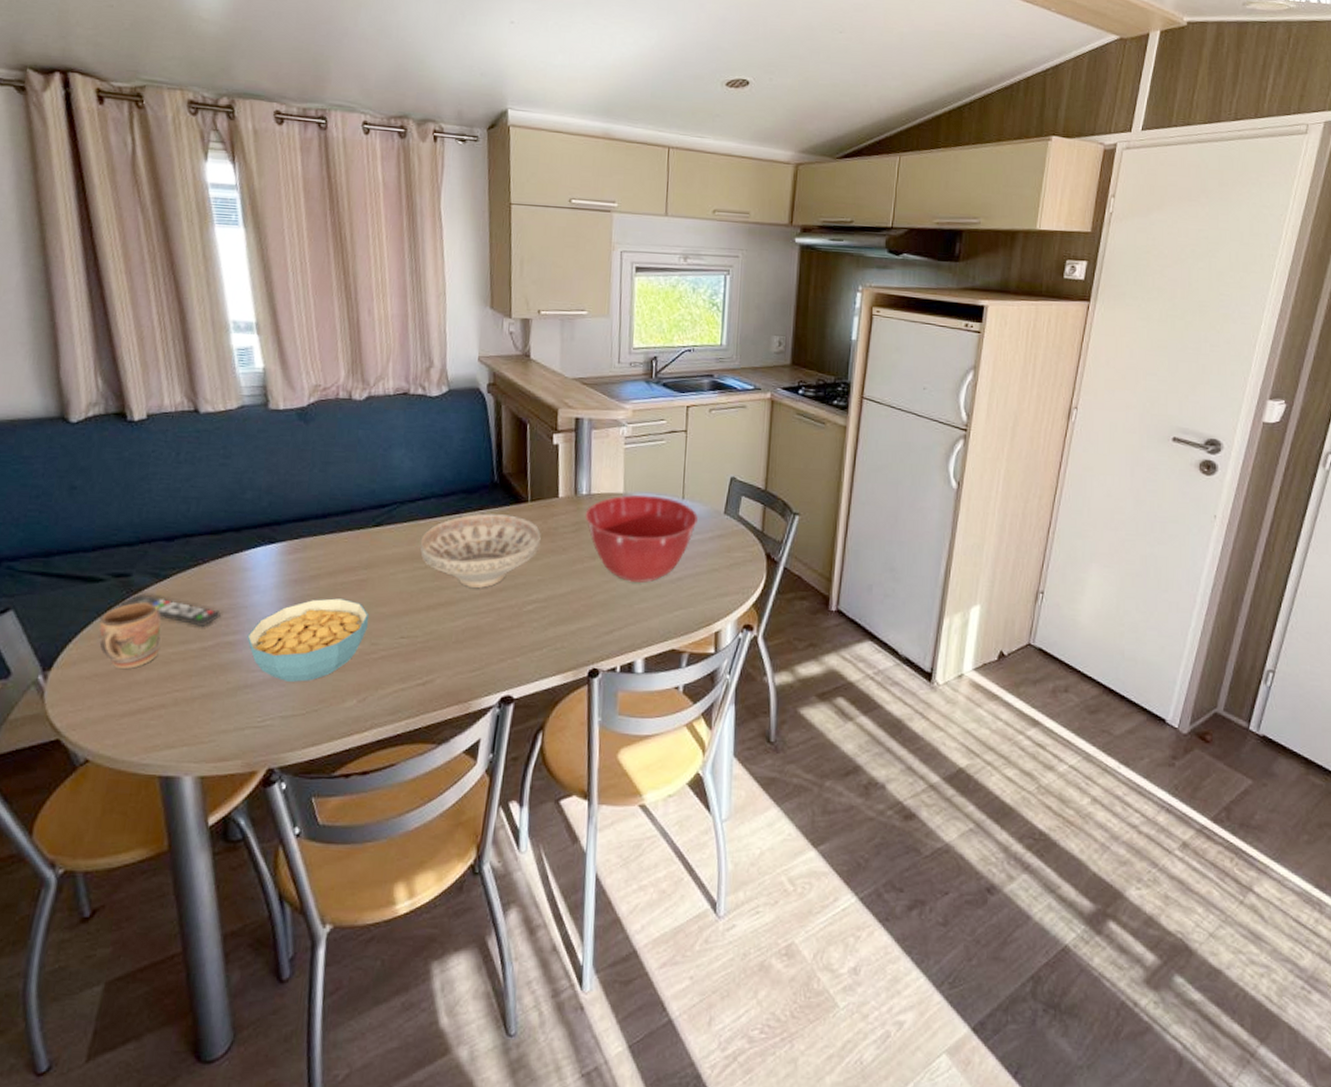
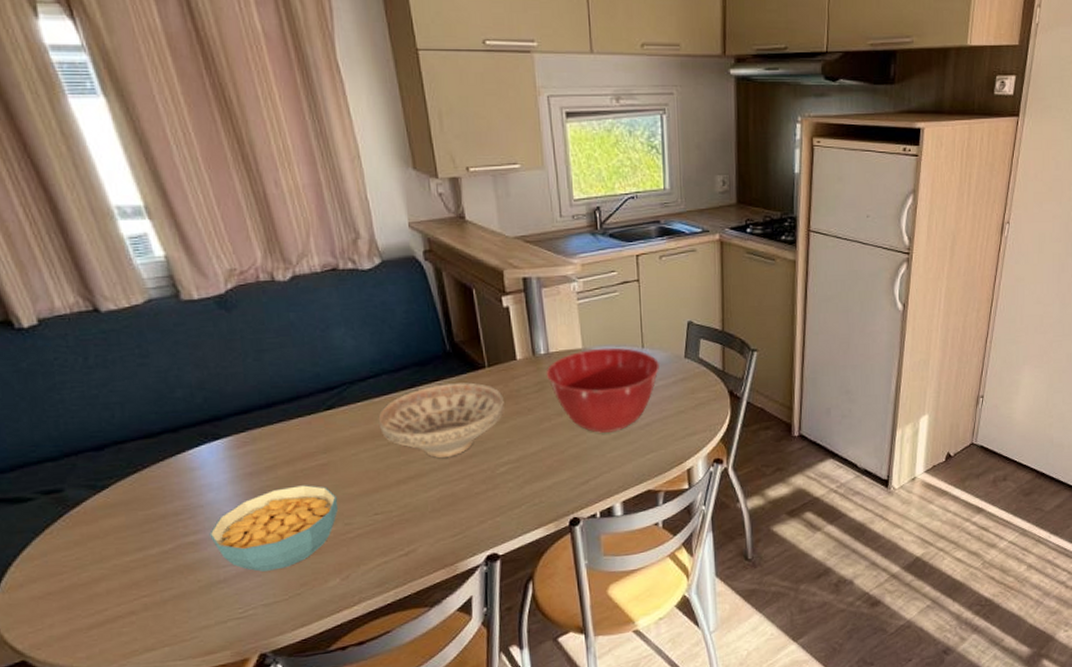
mug: present [99,602,162,669] -> none [40,515,115,584]
remote control: present [119,594,222,628] -> none [57,507,177,533]

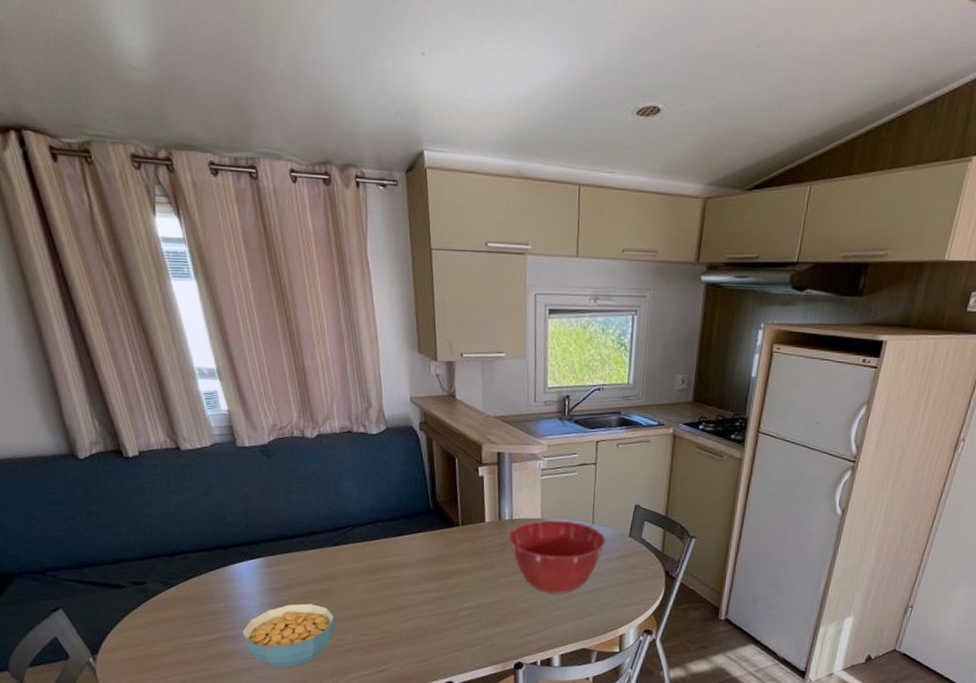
decorative bowl: present [378,382,505,458] -> none [371,535,471,597]

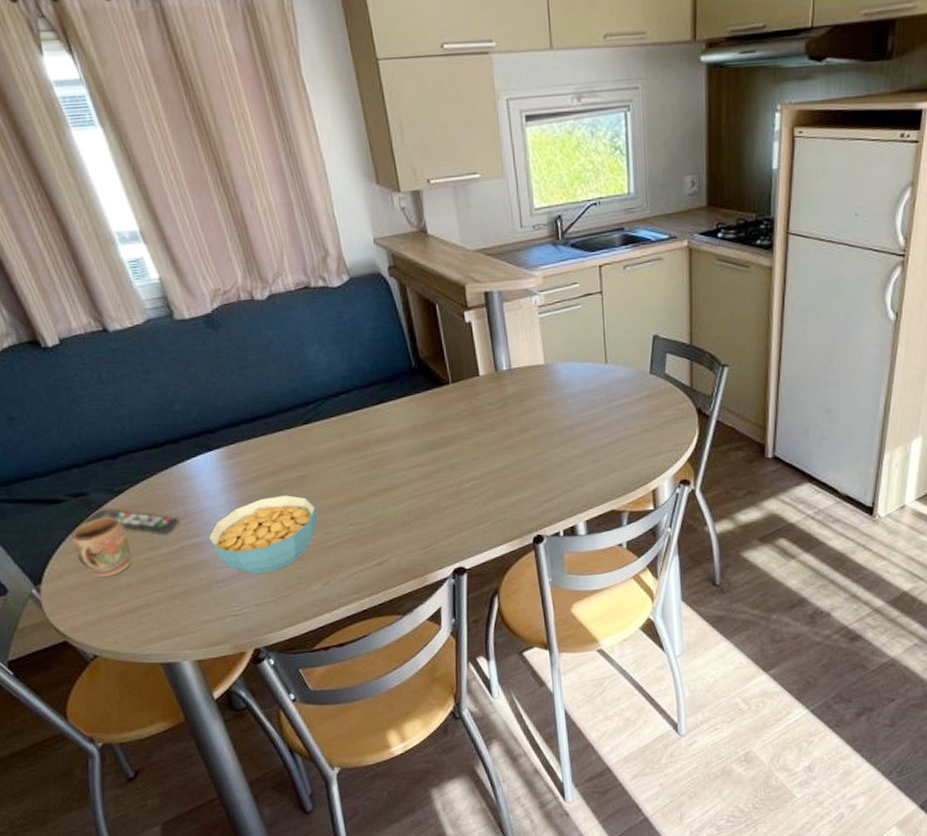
mug: none [129,604,176,655] -> present [72,517,132,577]
remote control: none [141,598,220,625] -> present [85,509,180,534]
mixing bowl: present [508,520,606,594] -> none [508,363,623,451]

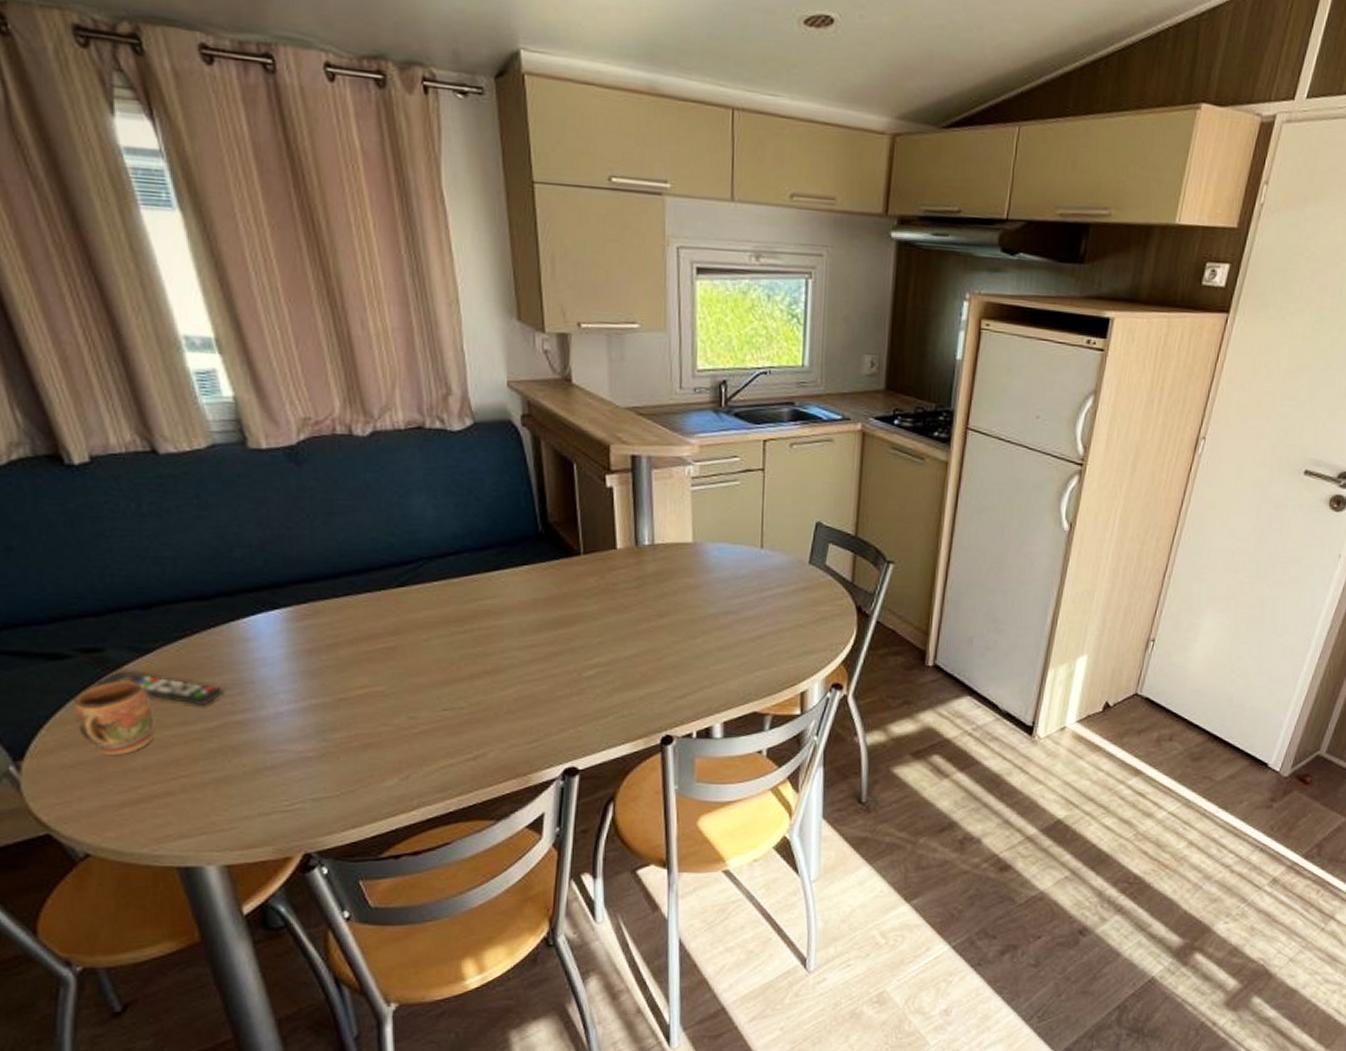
cereal bowl: present [208,495,317,574] -> none [259,669,402,762]

